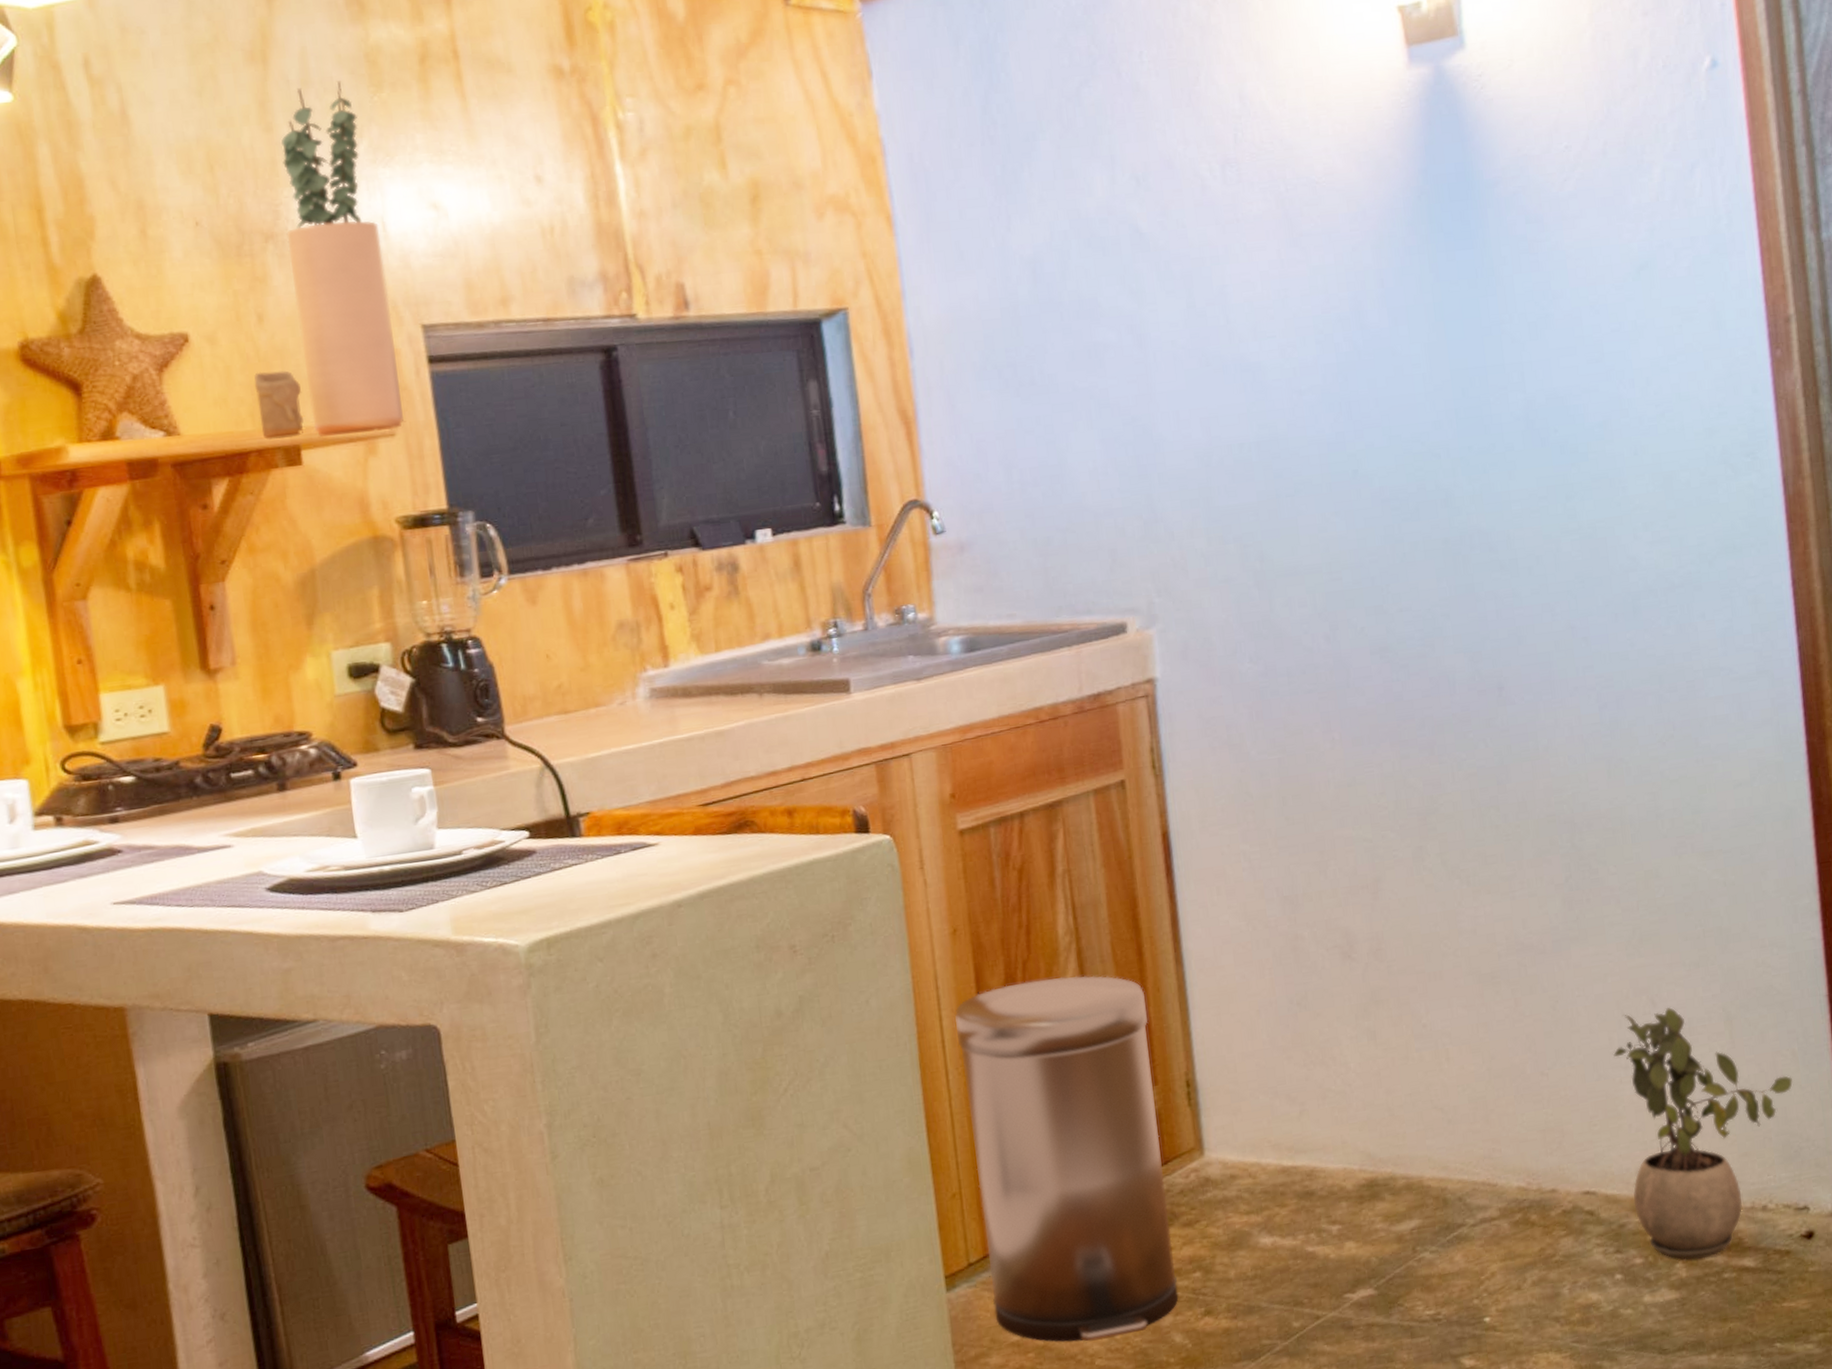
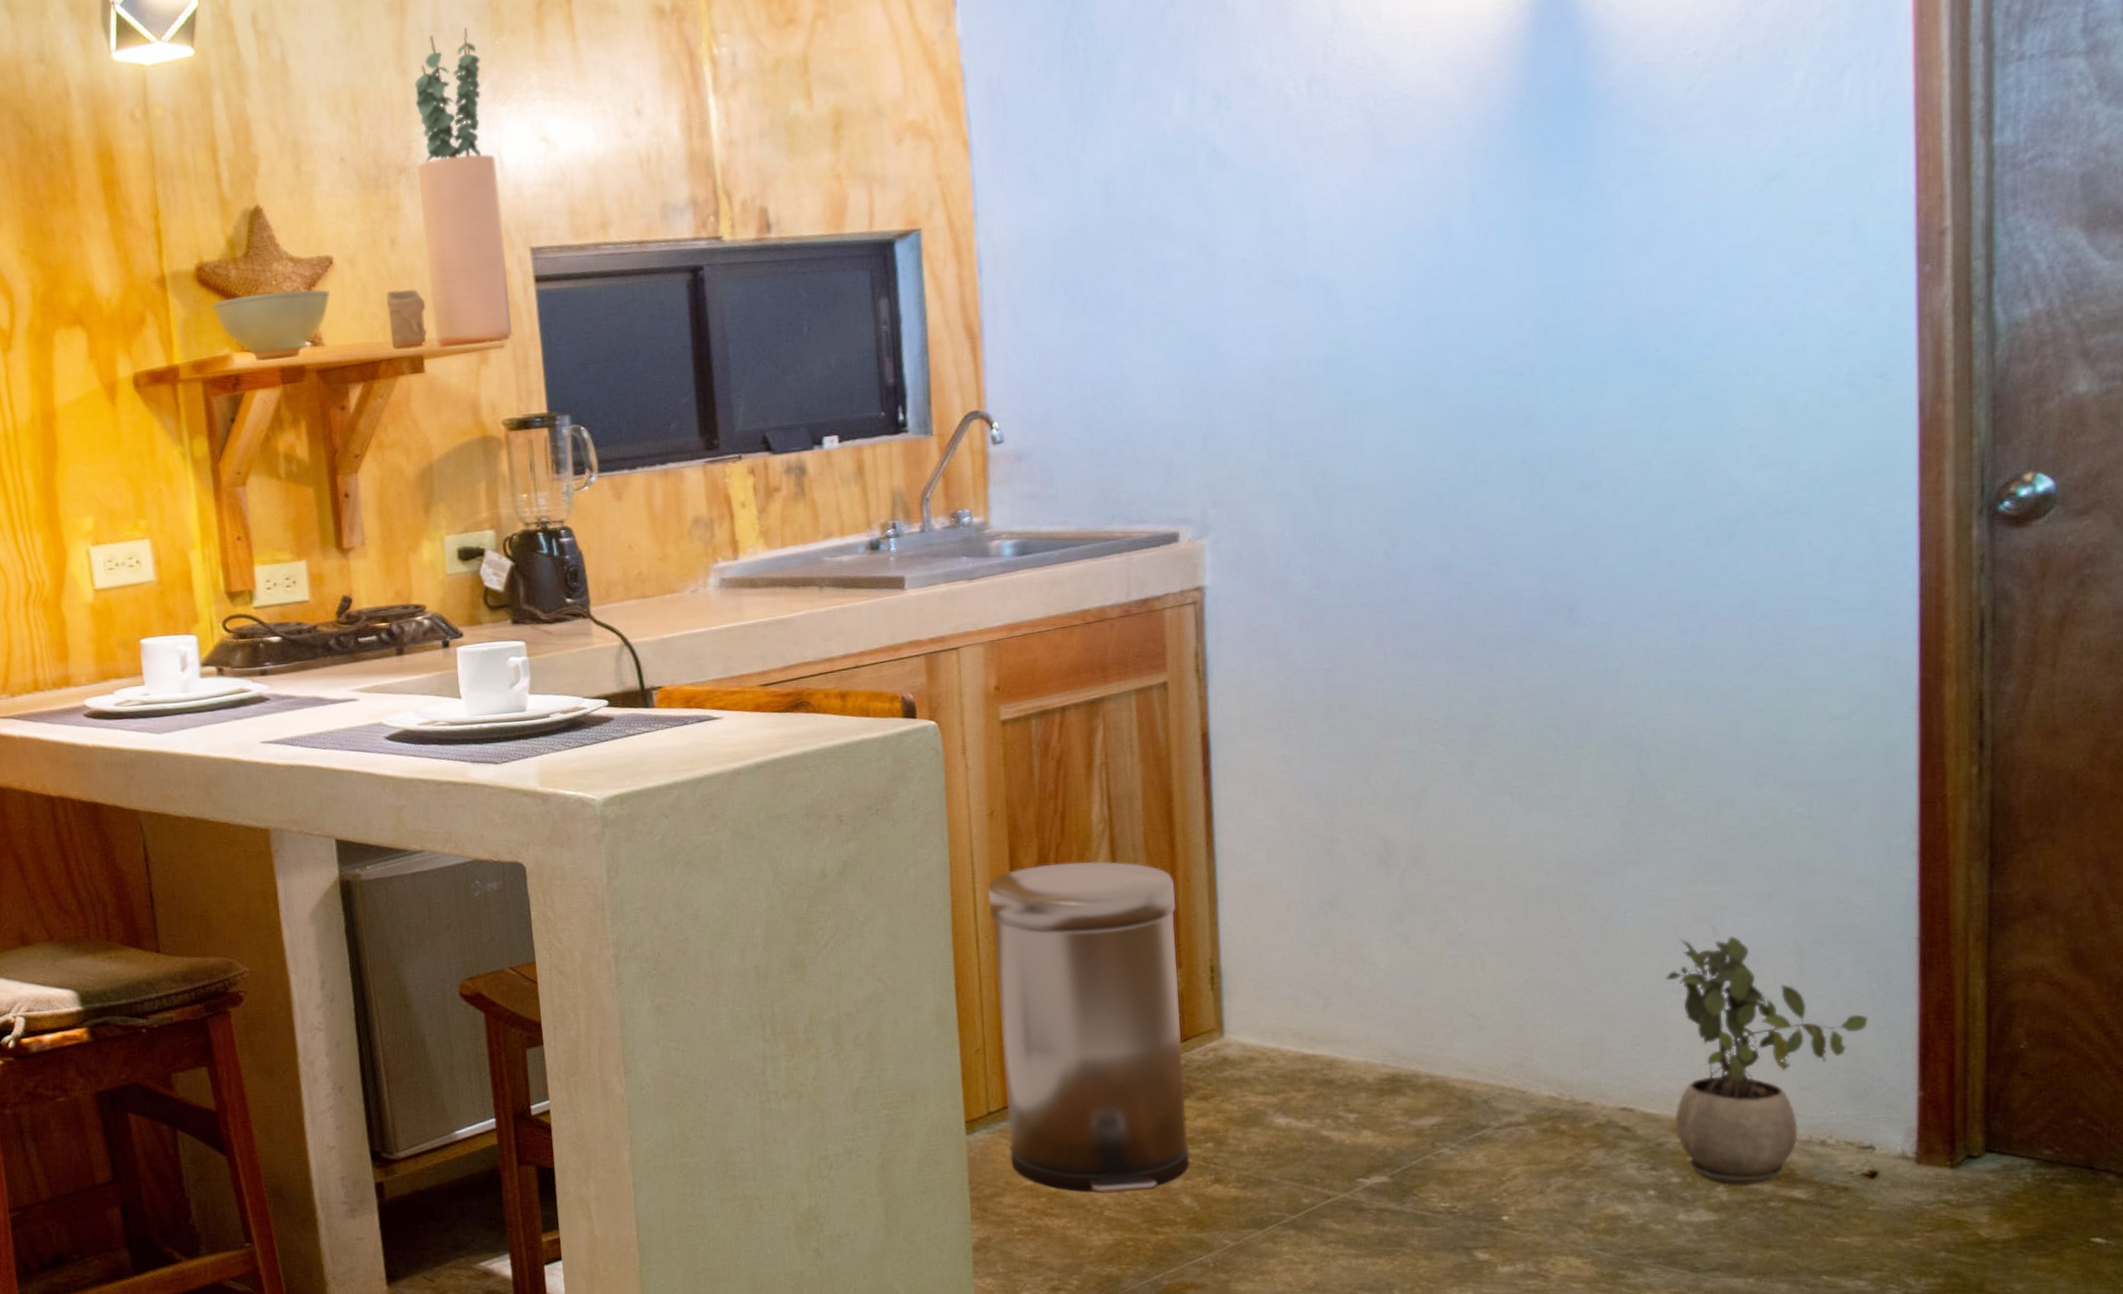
bowl: none [39,371,187,454] -> present [211,289,331,361]

